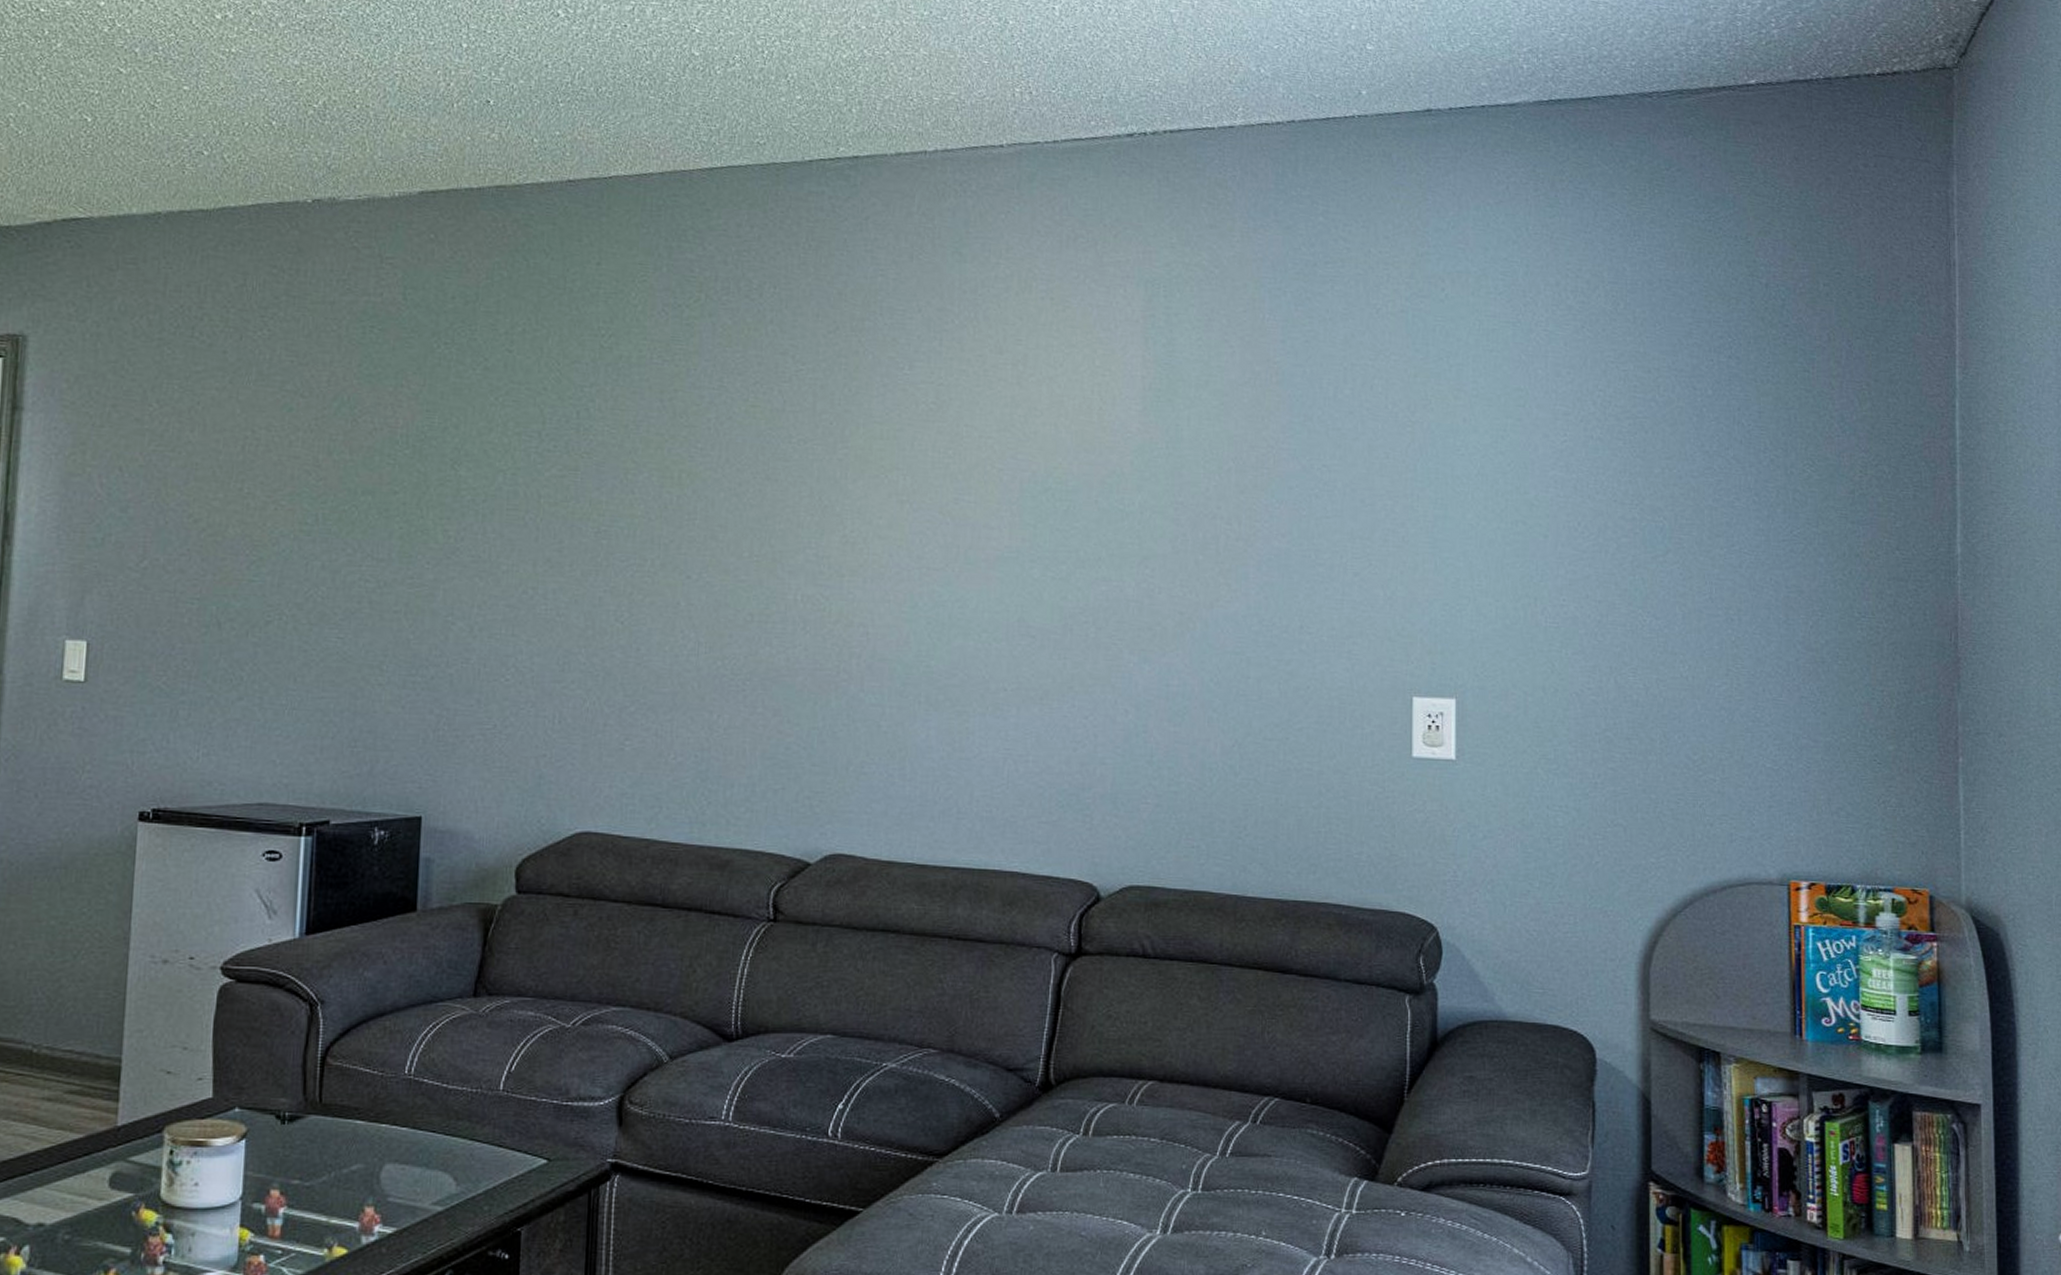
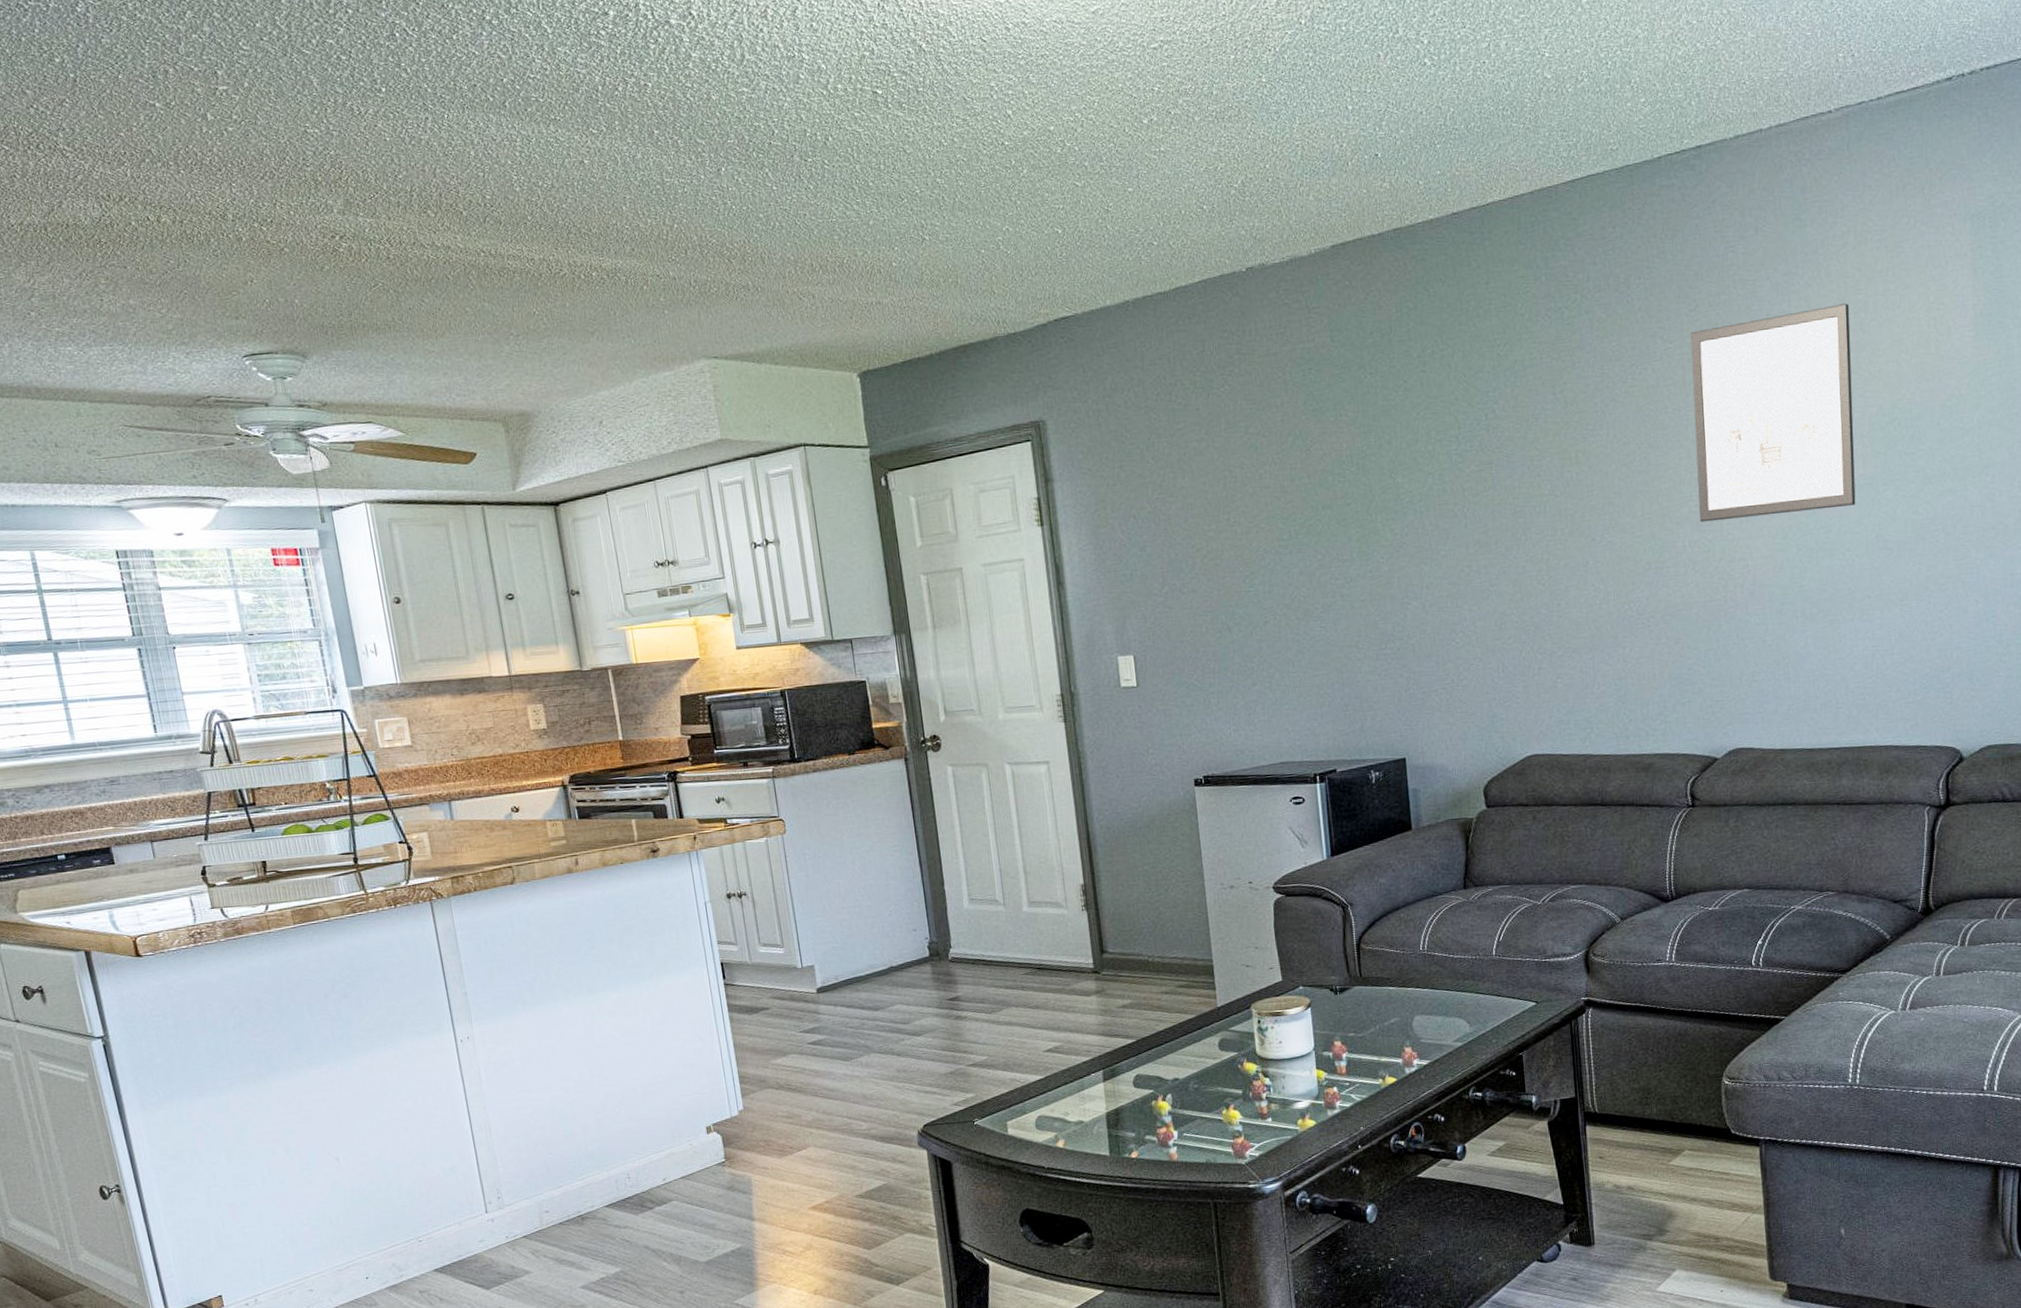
wall art: none [817,352,1007,580] -> present [1690,303,1856,522]

